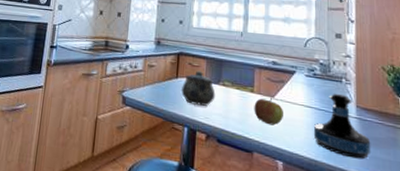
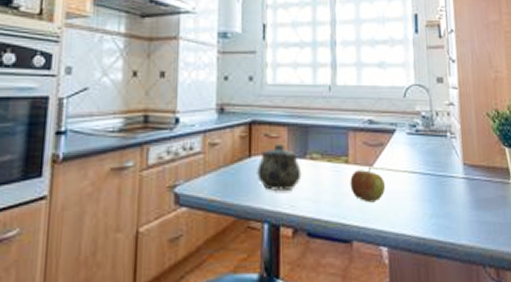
tequila bottle: present [313,93,371,160] -> none [419,151,481,228]

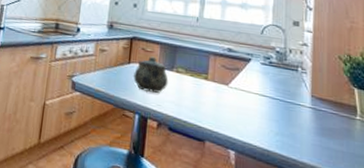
apple: present [350,166,386,203] -> none [207,85,238,114]

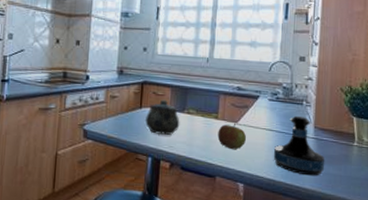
apple: none [207,85,238,114] -> present [217,123,247,150]
tequila bottle: none [267,82,325,150] -> present [273,115,325,176]

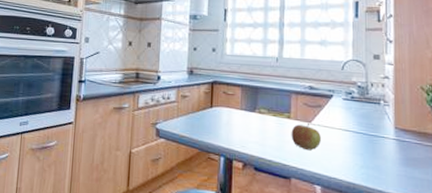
teapot: present [144,99,180,135] -> none [215,99,252,135]
tequila bottle: present [273,115,325,176] -> none [351,115,410,180]

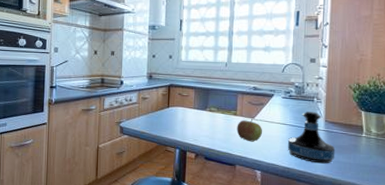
tequila bottle: none [351,115,410,180] -> present [287,111,336,164]

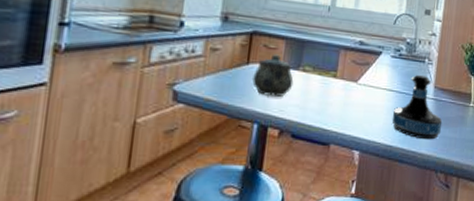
teapot: none [172,99,203,130] -> present [251,54,294,97]
apple: present [237,118,263,142] -> none [335,82,366,113]

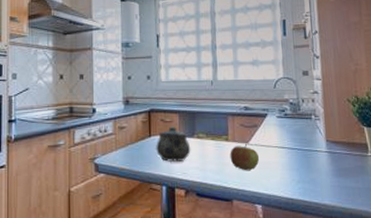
apple: none [335,82,366,113] -> present [230,143,260,171]
tequila bottle: present [392,74,443,140] -> none [288,130,342,191]

